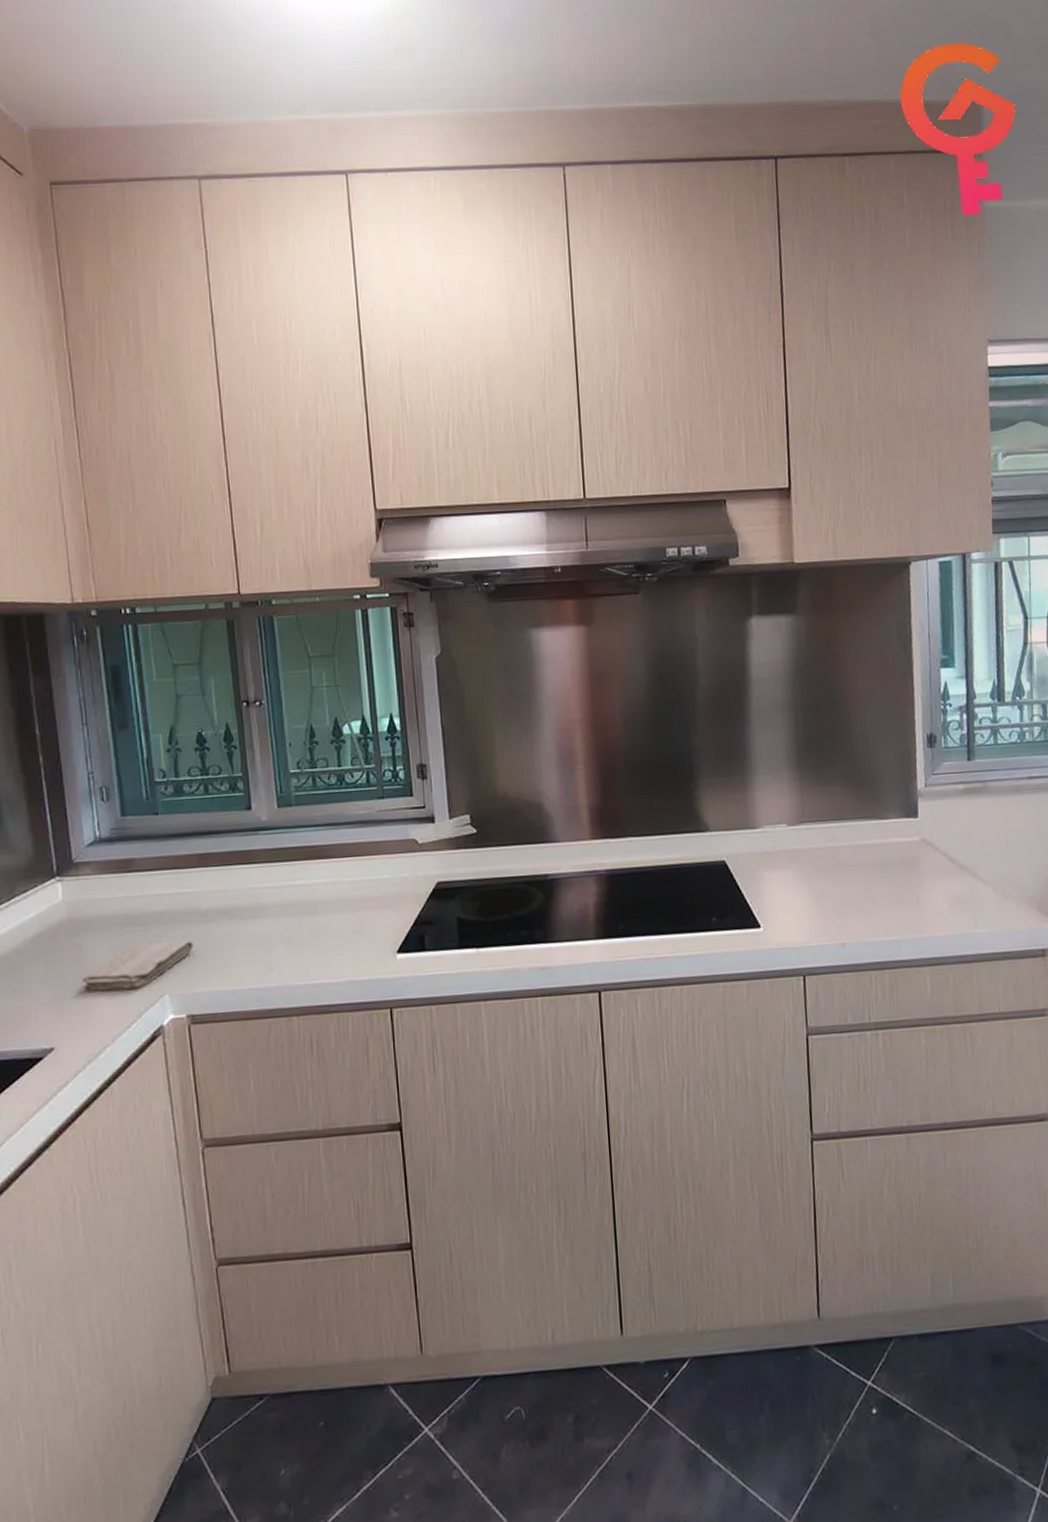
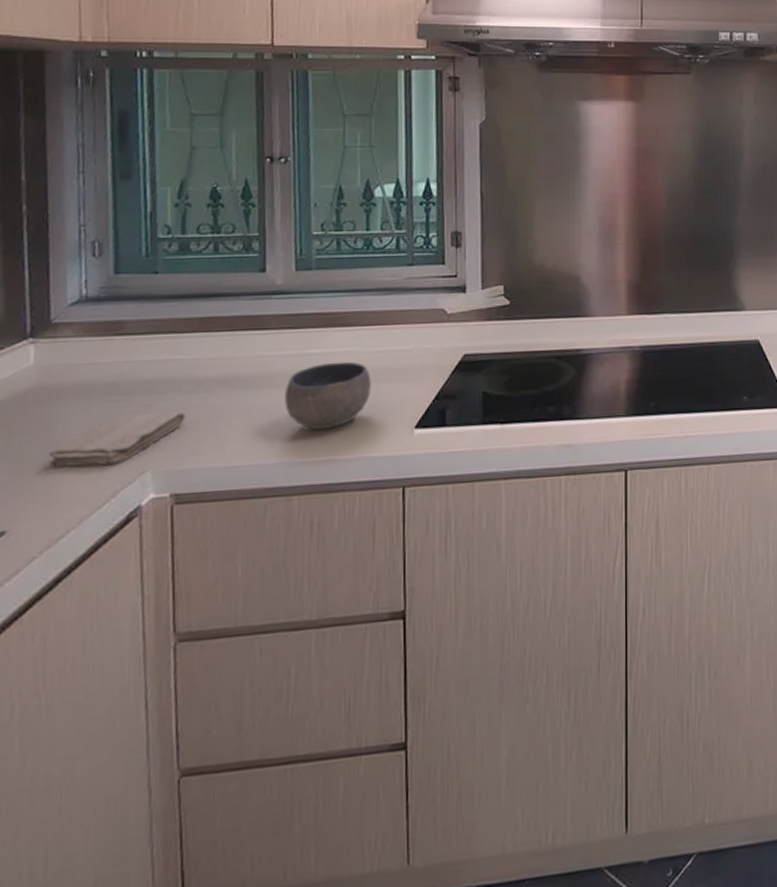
bowl: none [278,891,355,955] -> present [285,361,371,430]

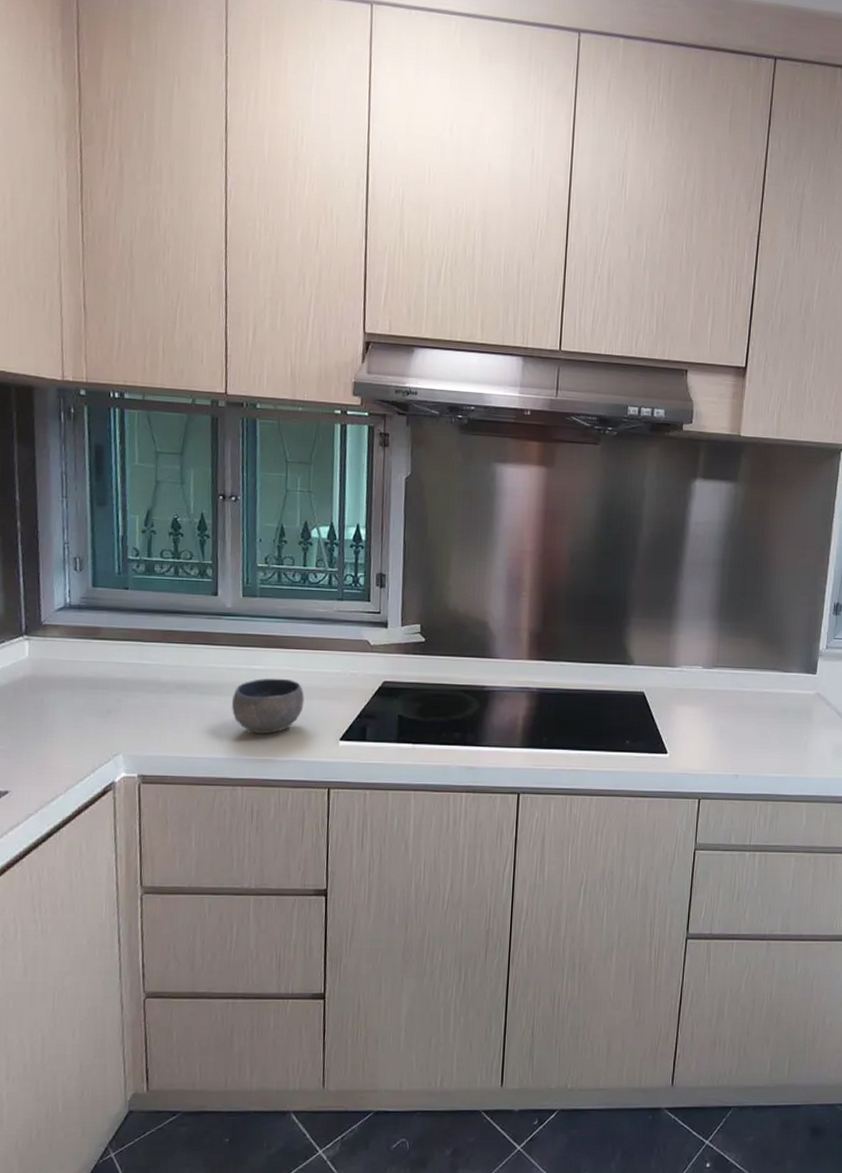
washcloth: present [47,411,186,467] -> none [40,705,151,746]

